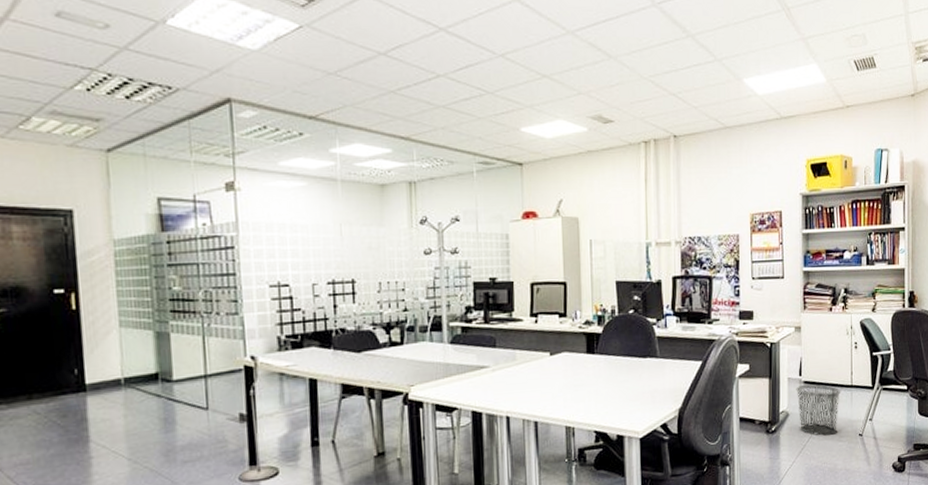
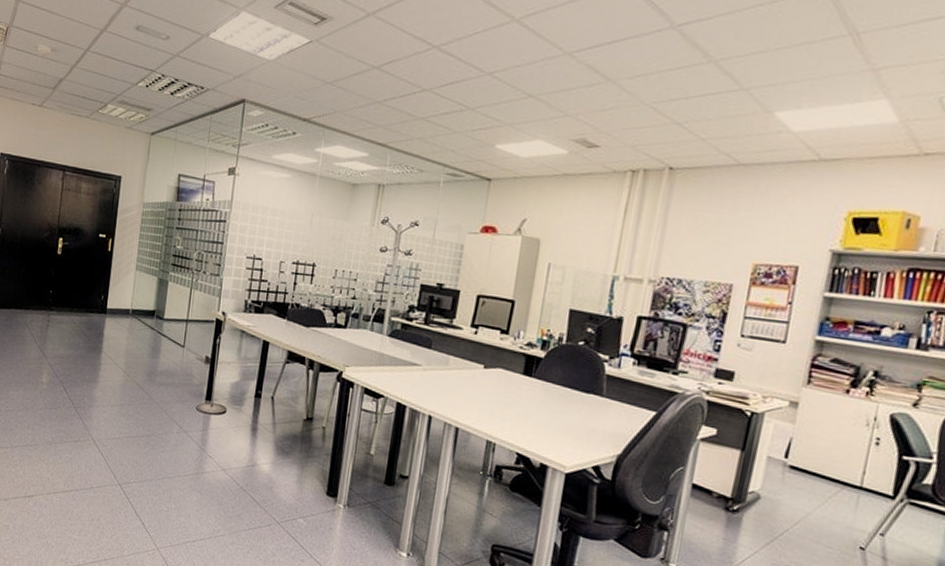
waste bin: present [796,384,840,436] -> none [773,469,842,537]

